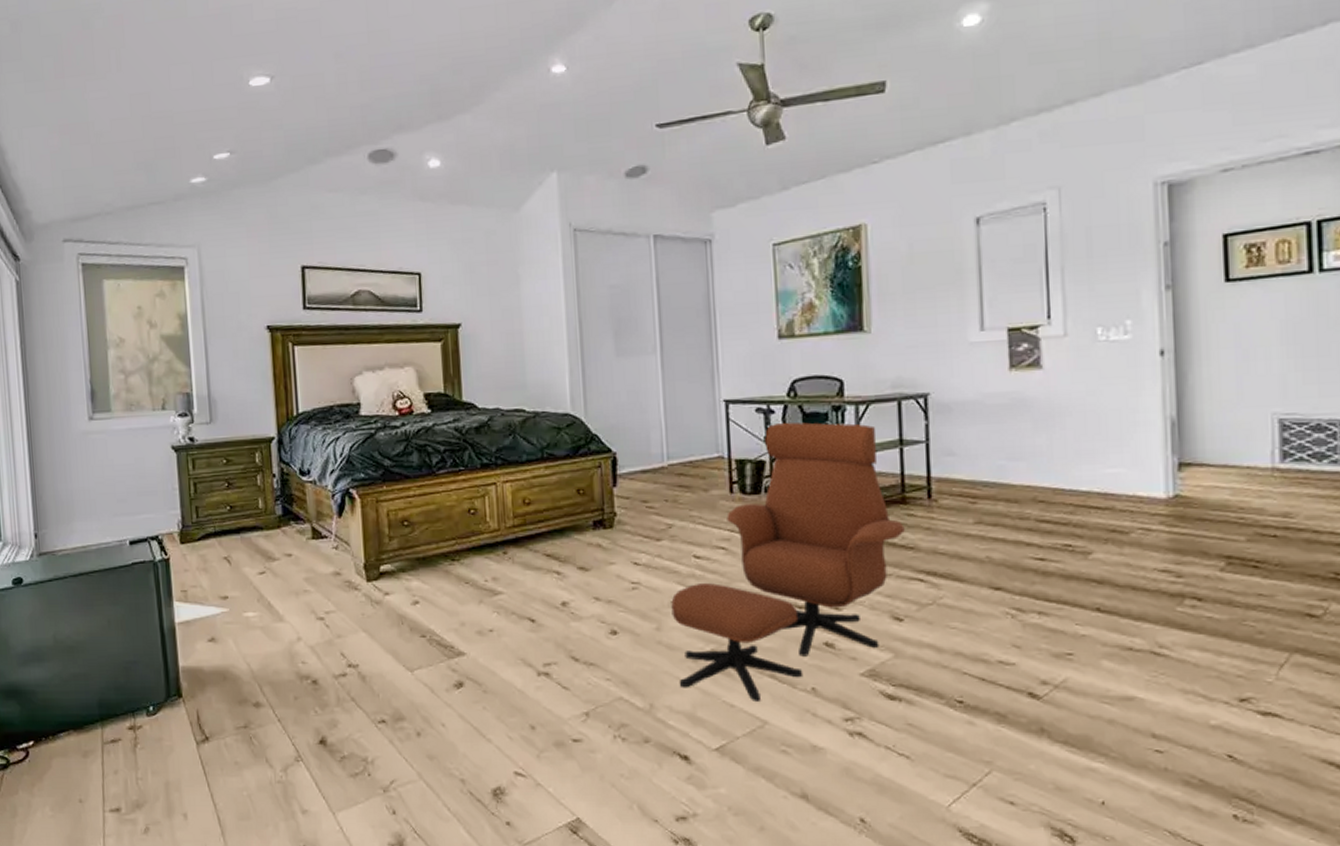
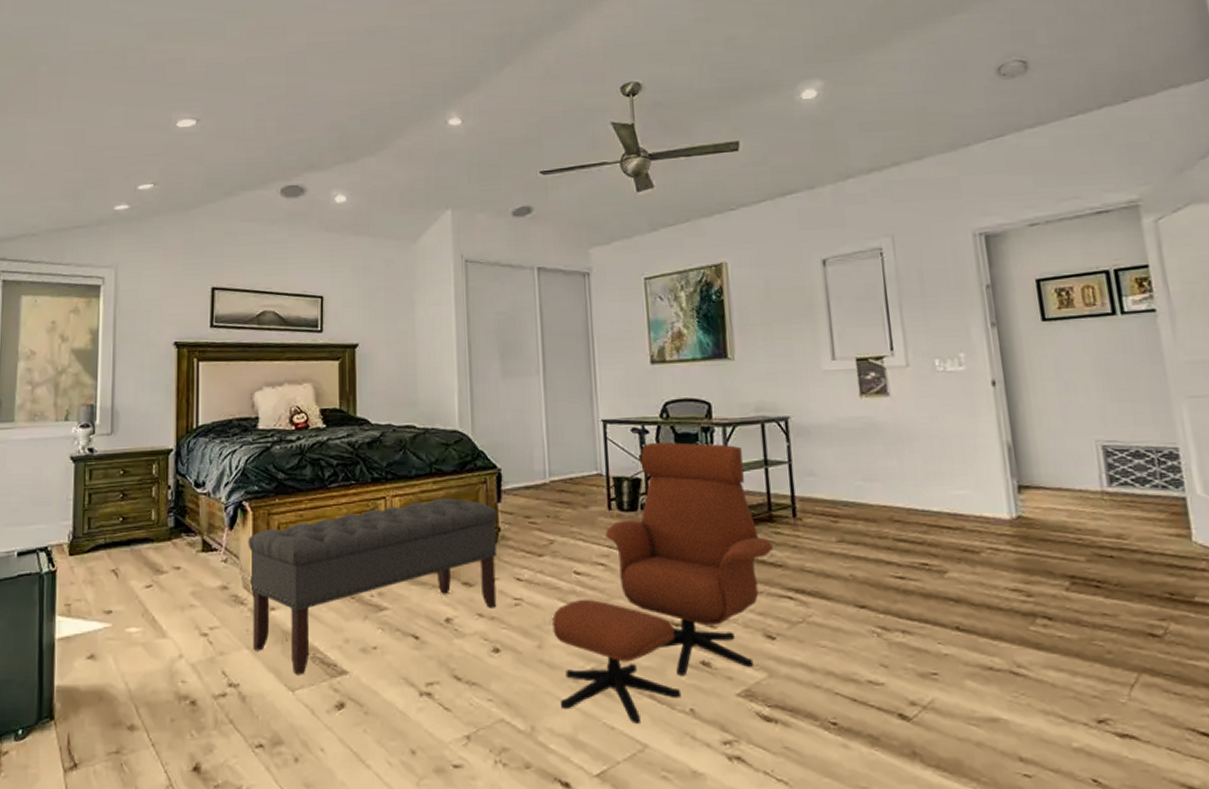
bench: none [357,483,614,656] -> present [248,498,498,675]

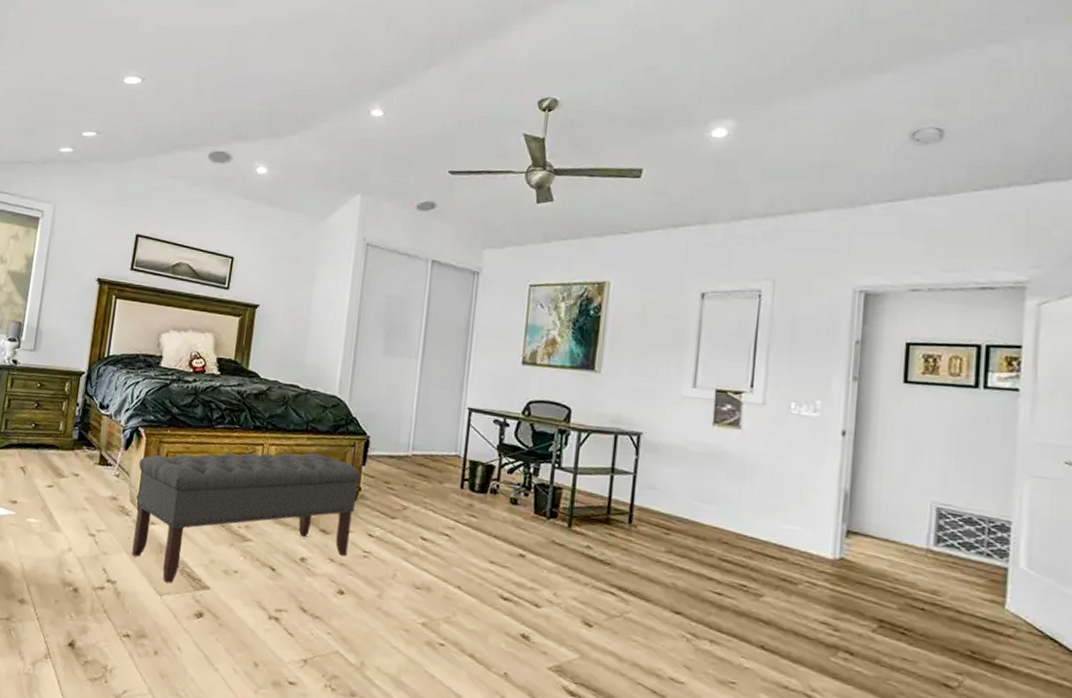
lounge chair: present [552,441,773,723] -> none [389,435,605,677]

